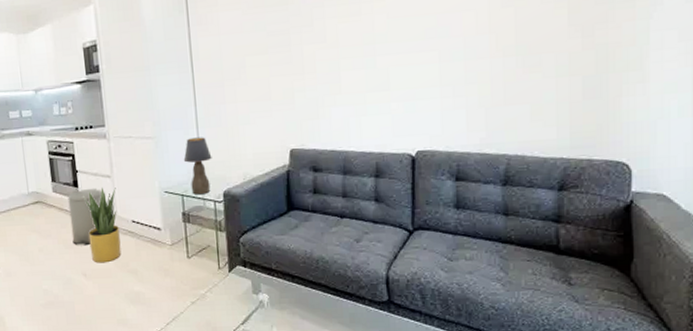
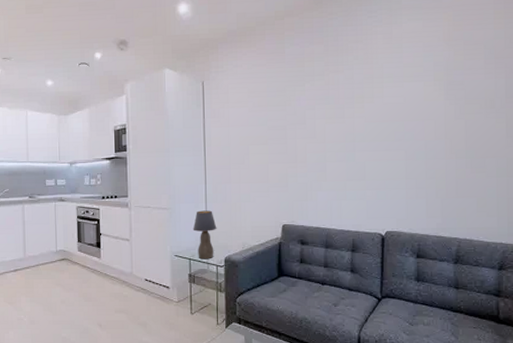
pedal bin: present [67,188,102,246] -> none [91,249,121,300]
planter: present [83,187,122,263] -> none [104,249,134,316]

